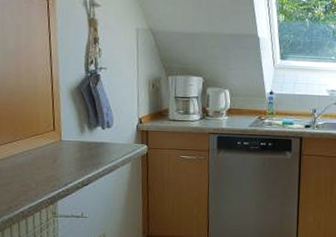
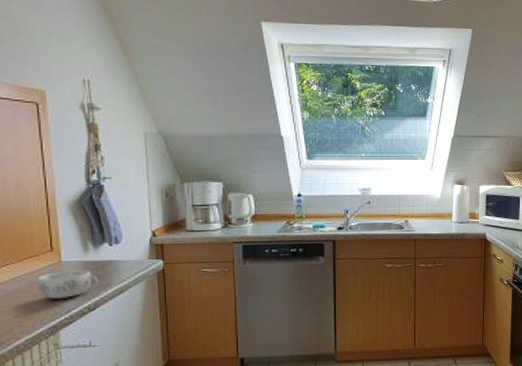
decorative bowl: none [41,148,92,174] -> present [37,270,99,300]

